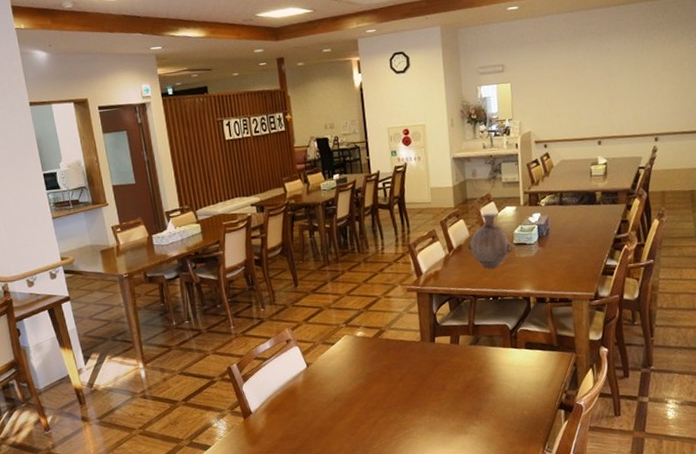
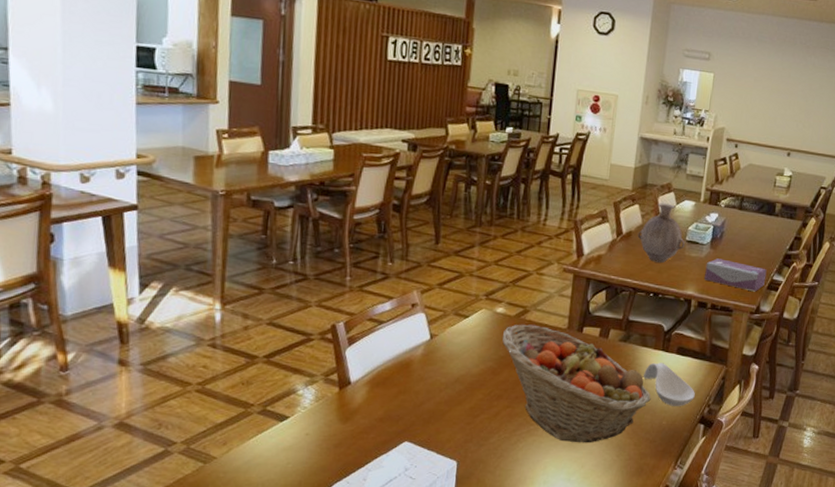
fruit basket: none [366,342,509,440] -> present [502,324,651,443]
spoon rest: none [498,358,550,397] -> present [644,363,695,406]
tissue box: none [537,254,599,280] -> present [704,258,767,292]

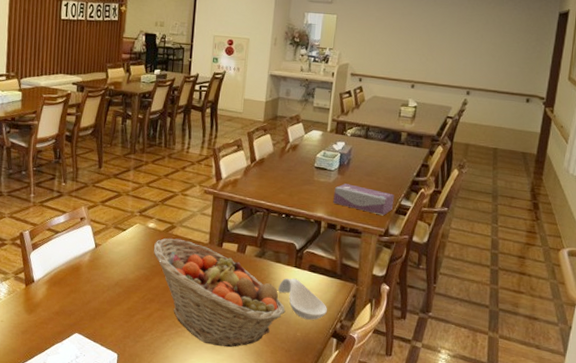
vase: present [637,203,686,263] -> none [269,133,314,187]

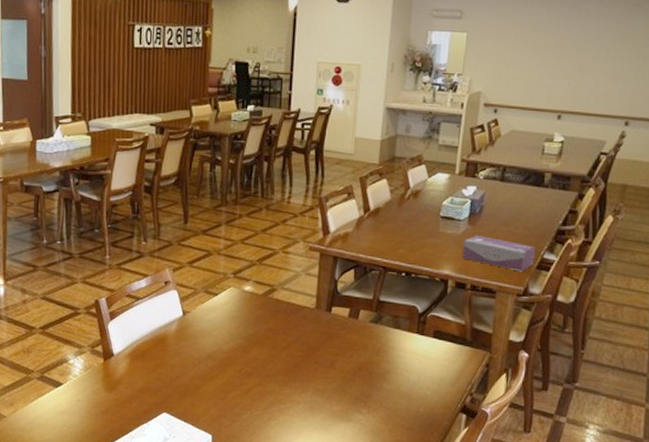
fruit basket: present [153,238,286,348] -> none [250,302,406,426]
spoon rest: present [278,278,327,320] -> none [397,346,455,394]

